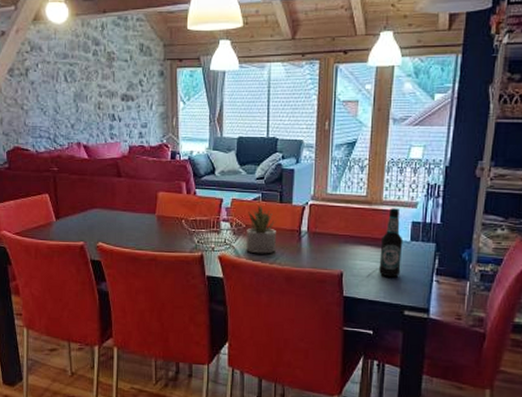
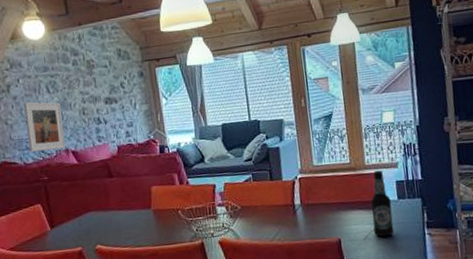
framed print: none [41,88,78,141] -> present [24,102,66,152]
succulent plant: present [246,204,276,254] -> none [242,185,273,234]

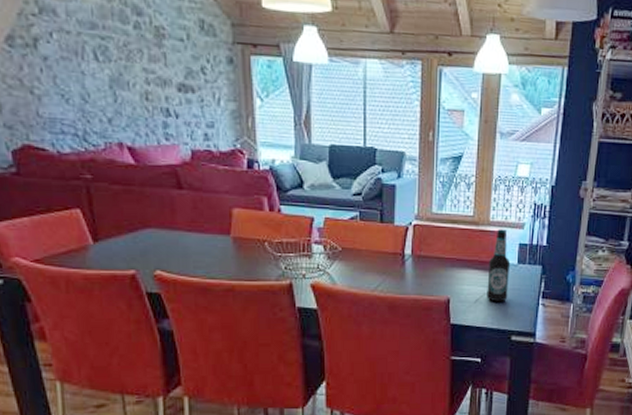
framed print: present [24,102,66,152] -> none [59,67,119,141]

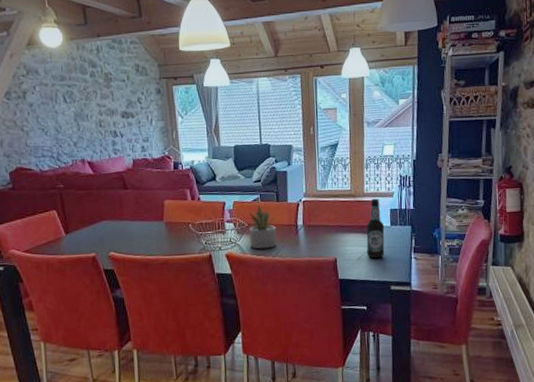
succulent plant: none [343,224,377,281] -> present [249,204,277,249]

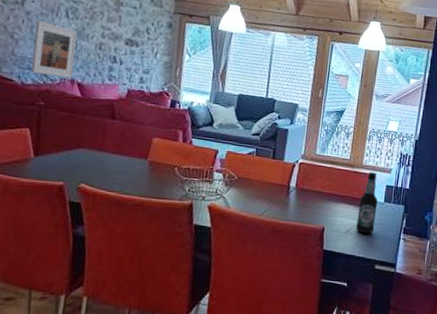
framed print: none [40,110,82,160] -> present [31,20,77,78]
succulent plant: present [249,204,277,249] -> none [236,158,268,207]

